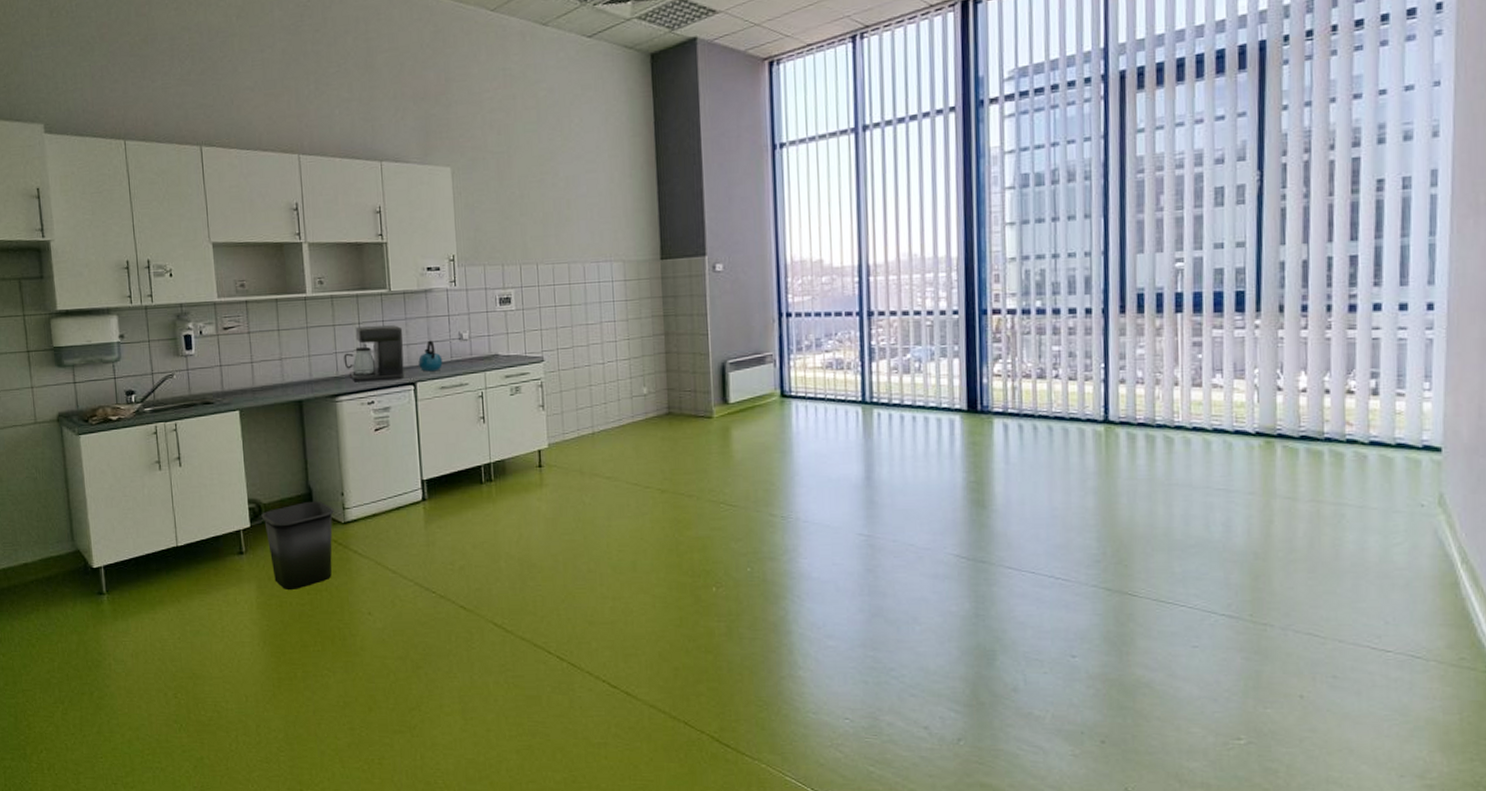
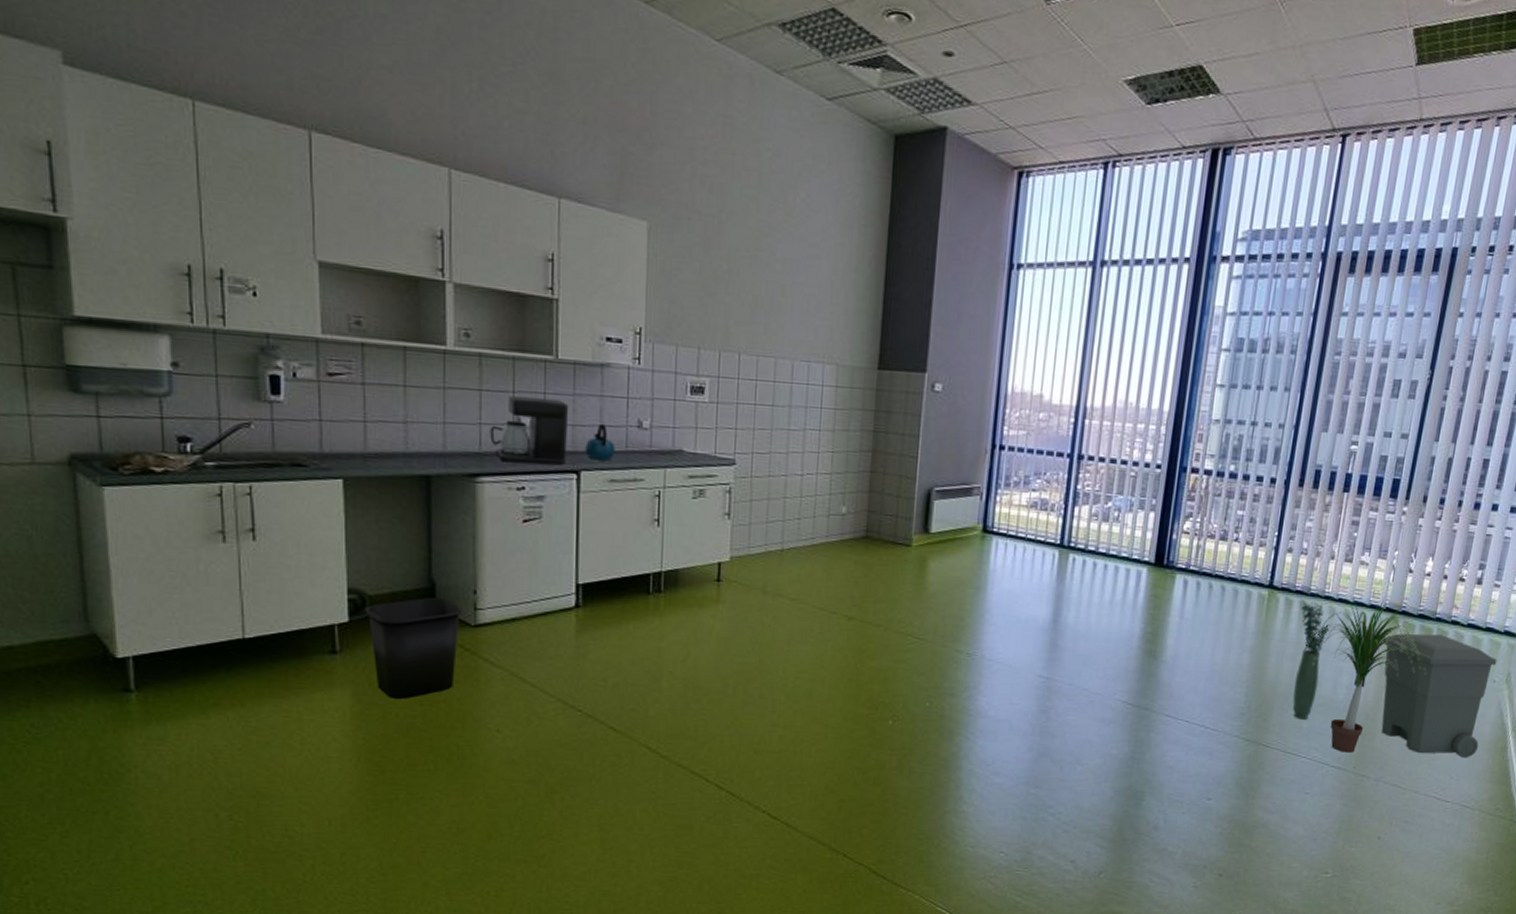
vase: none [1148,433,1188,564] -> present [1292,600,1330,720]
potted plant: none [1160,421,1321,599] -> present [1304,598,1425,753]
recycling bin: none [1256,456,1421,598] -> present [1381,633,1497,758]

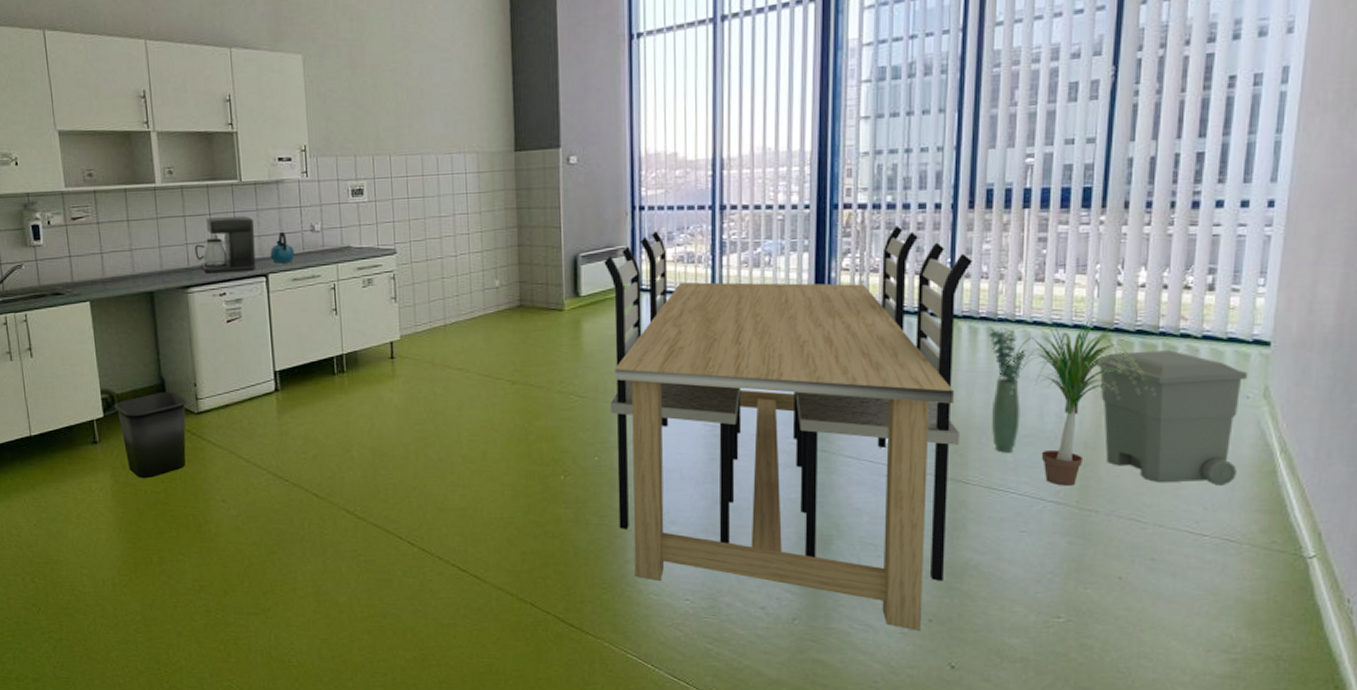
dining set: none [943,473,1296,884] -> present [604,226,972,630]

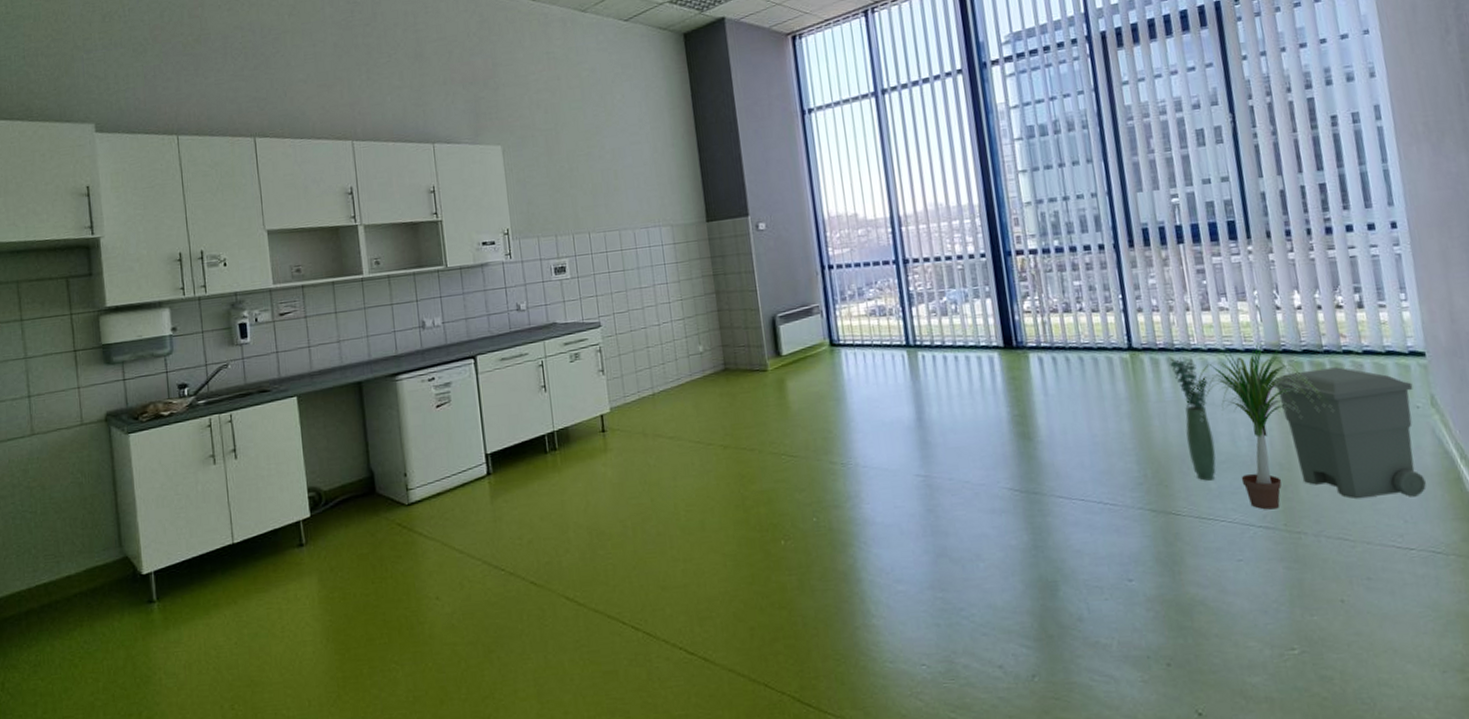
waste bin: present [114,391,187,478] -> none [322,483,397,580]
coffee maker: present [194,216,256,274] -> none [402,300,464,360]
kettle: present [270,231,295,264] -> none [477,312,502,345]
dining set: present [604,226,972,630] -> none [801,267,1174,677]

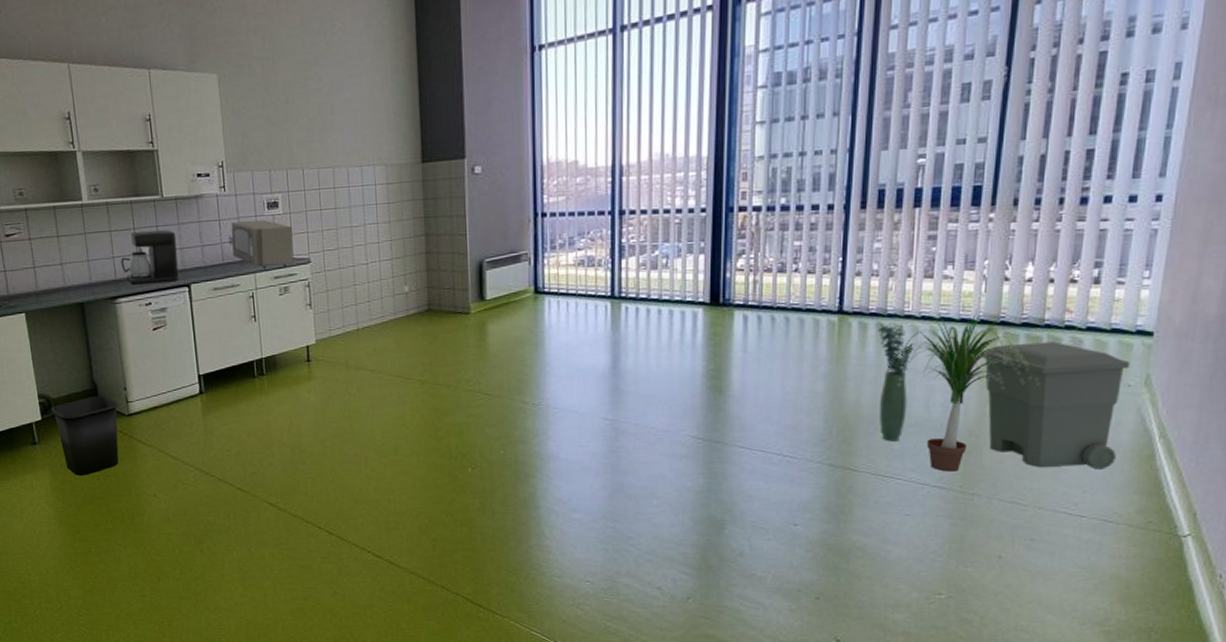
waste bin: none [322,483,397,580] -> present [51,395,119,475]
coffee maker: none [402,300,464,360] -> present [121,230,179,285]
microwave: none [517,285,583,335] -> present [231,220,294,269]

